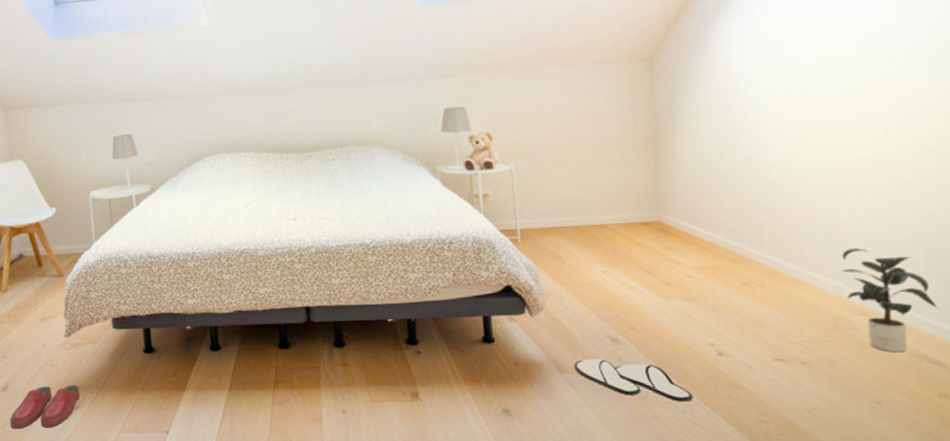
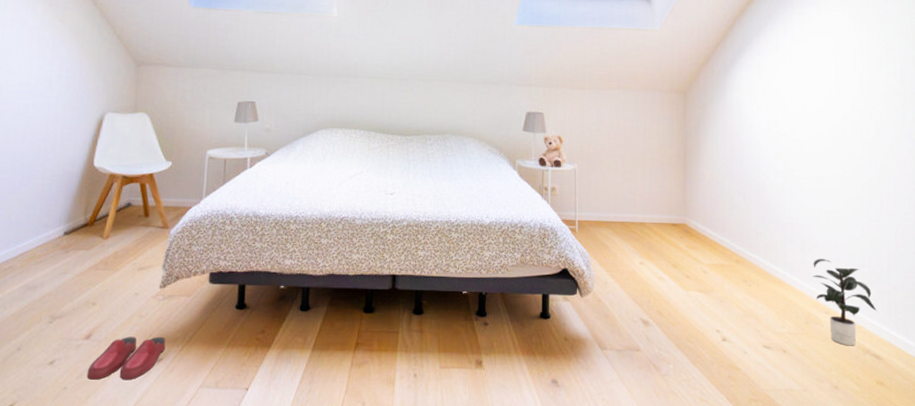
slippers: present [574,359,693,402] -> none [612,338,703,380]

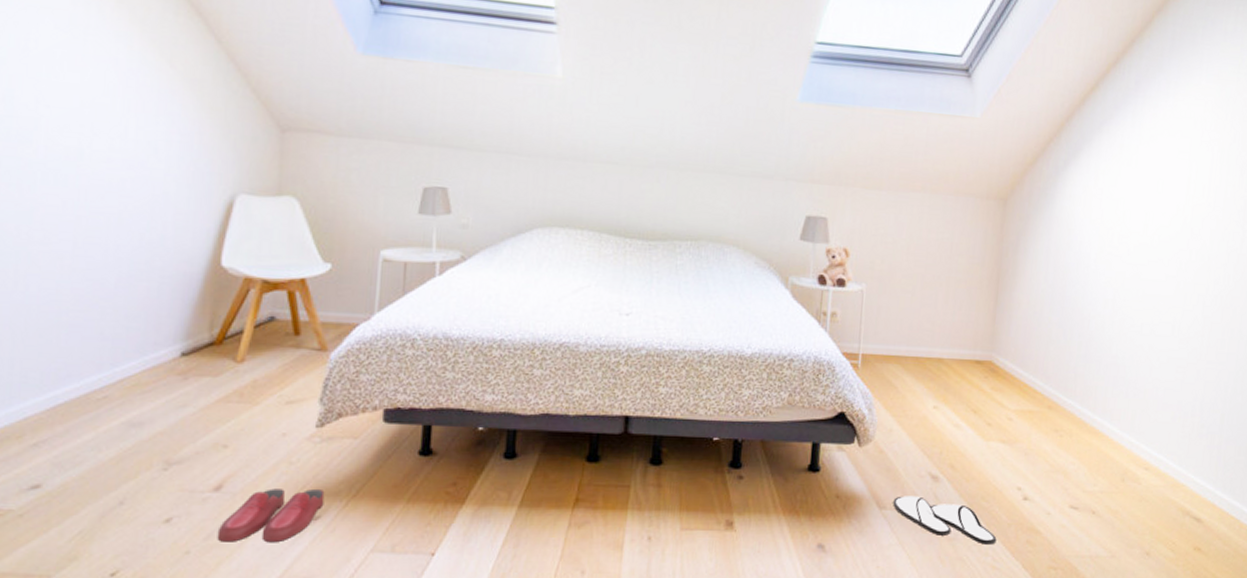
slippers: none [612,338,703,380] -> present [893,496,997,545]
potted plant: present [813,259,877,346] -> none [1135,406,1204,507]

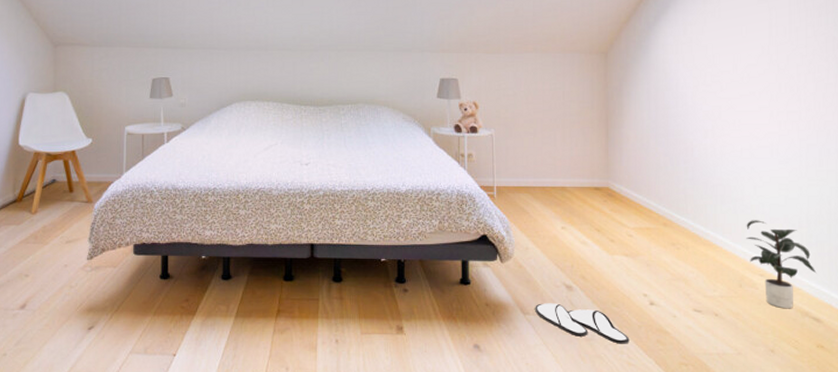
slippers: present [217,488,325,543] -> none [24,305,96,347]
potted plant: none [1135,406,1204,507] -> present [746,220,817,309]

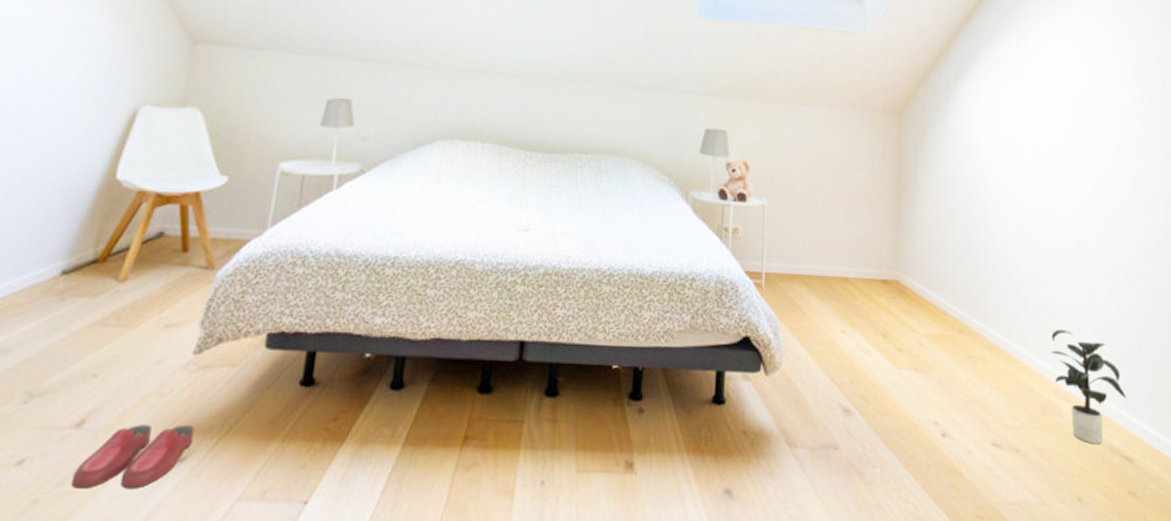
slippers: none [24,305,96,347] -> present [70,424,195,489]
slippers: present [535,303,630,344] -> none [804,432,917,489]

